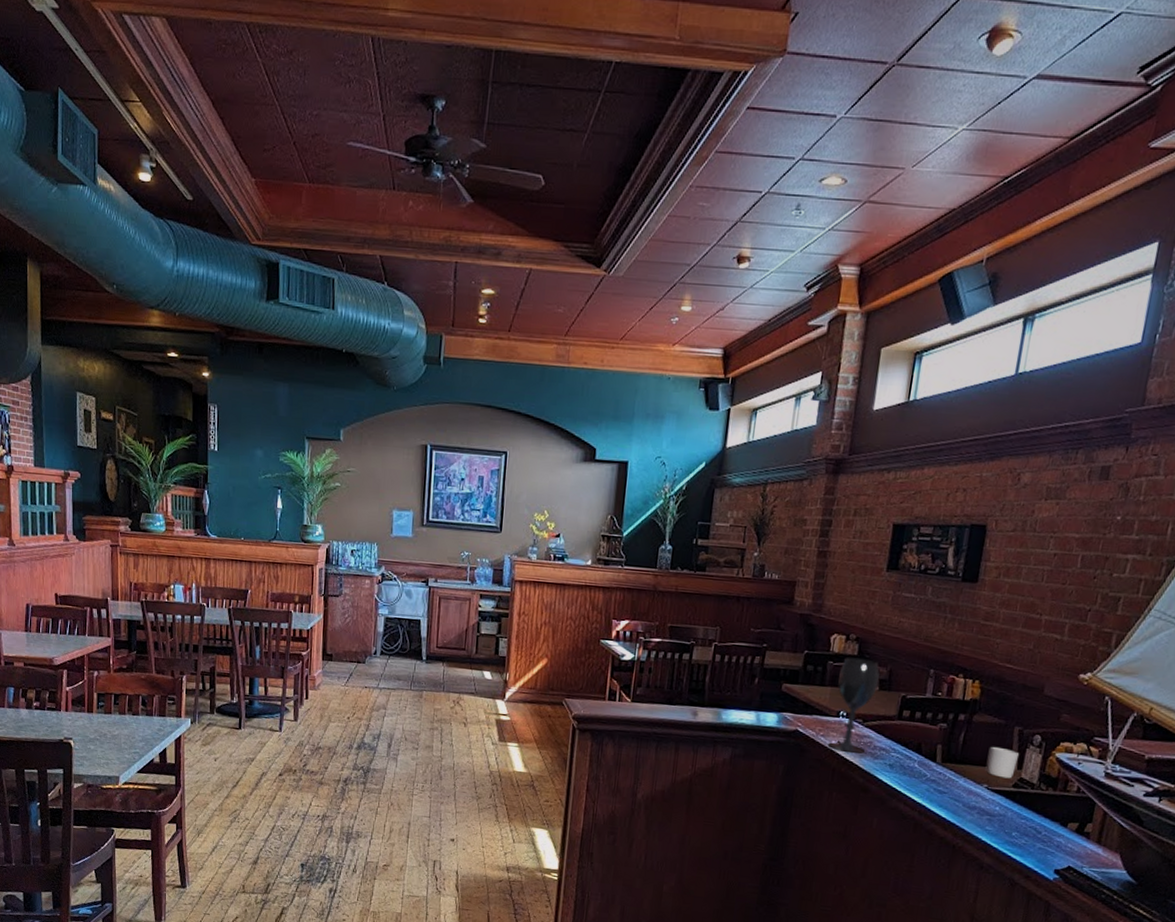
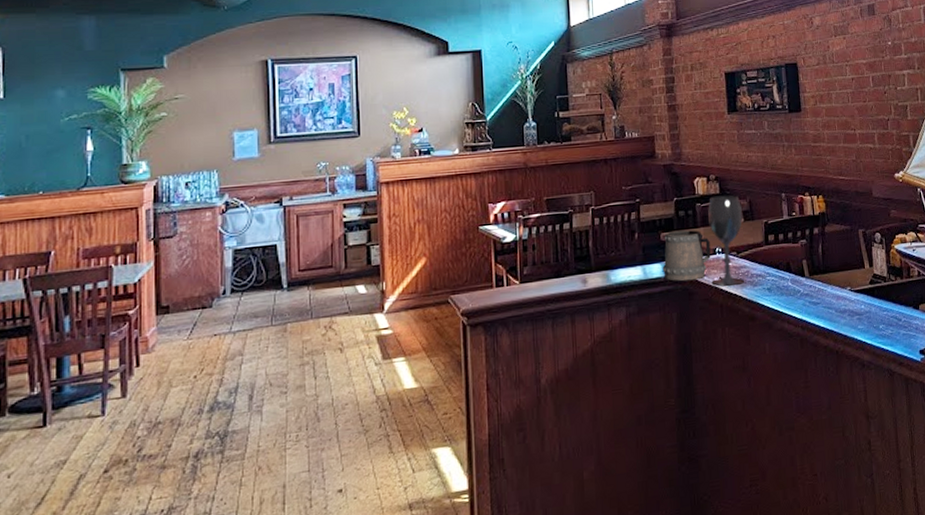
beer mug: none [777,683,836,739] -> present [662,229,711,282]
mug: present [985,746,1020,779] -> none [843,250,869,278]

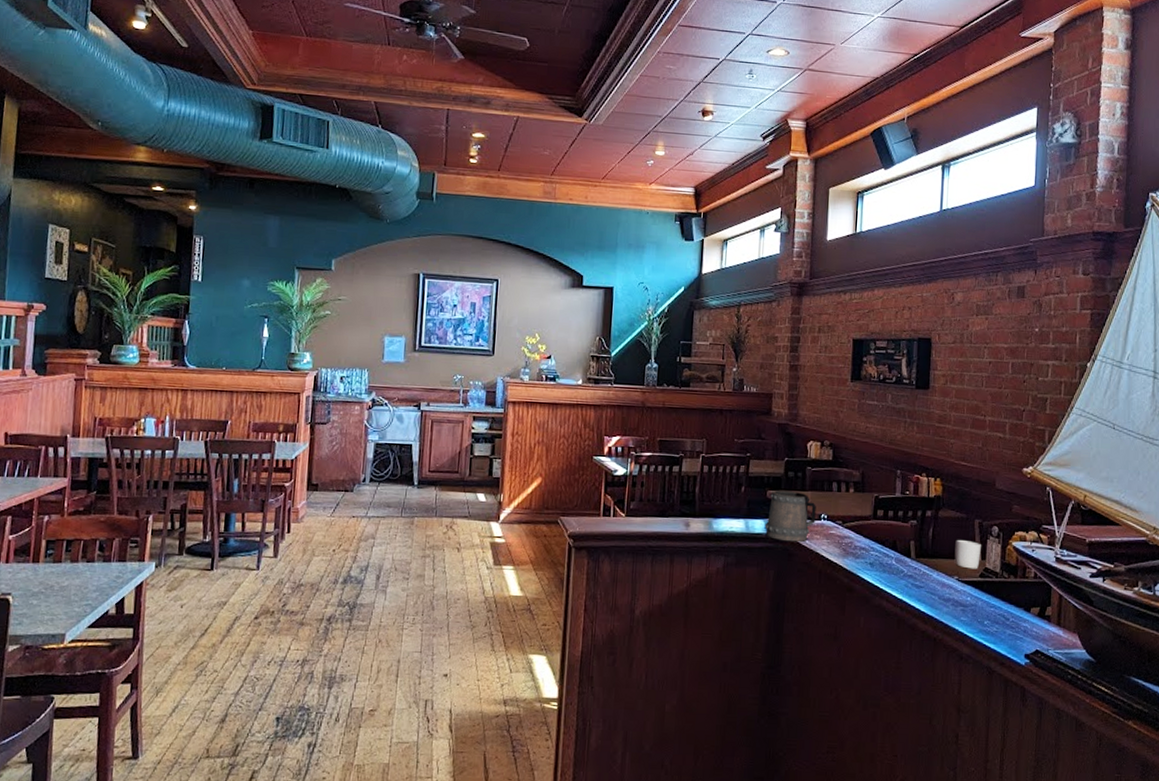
wine glass: present [707,195,744,287] -> none [812,462,854,555]
mug: none [843,250,869,278] -> present [954,539,982,569]

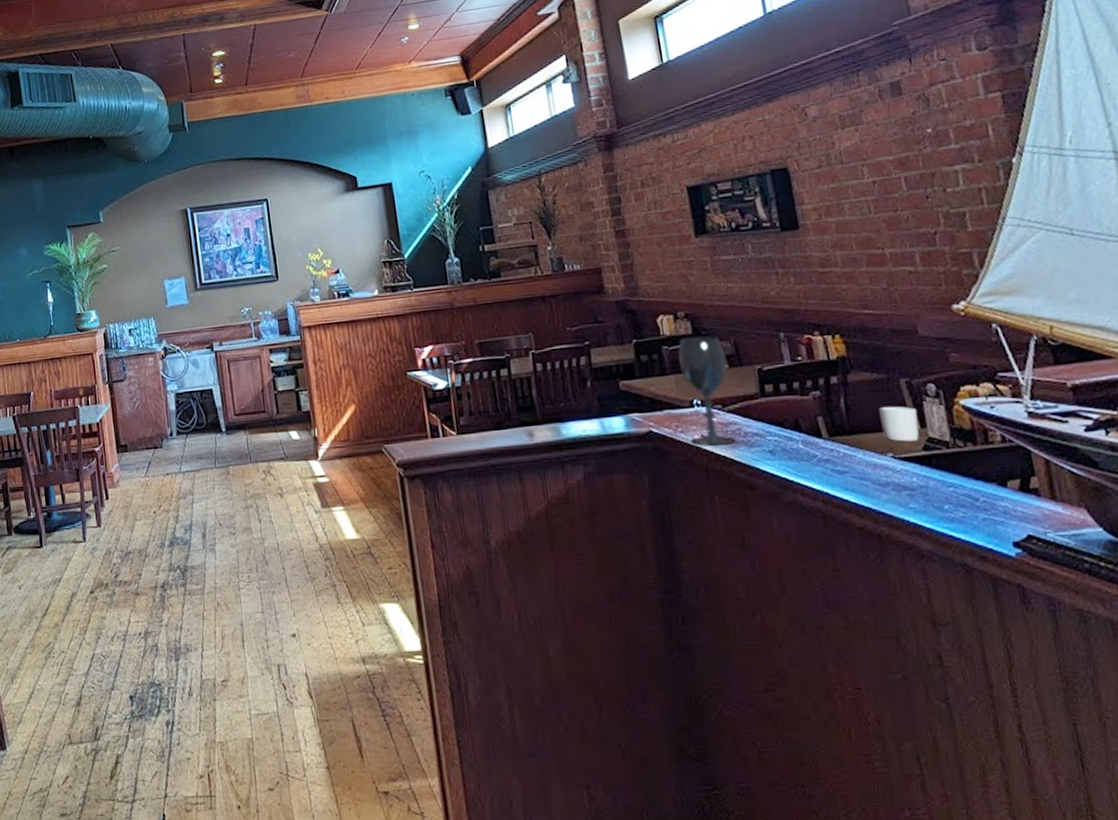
beer mug: present [765,490,816,543] -> none [623,377,687,439]
wine glass: none [812,462,854,555] -> present [678,335,736,447]

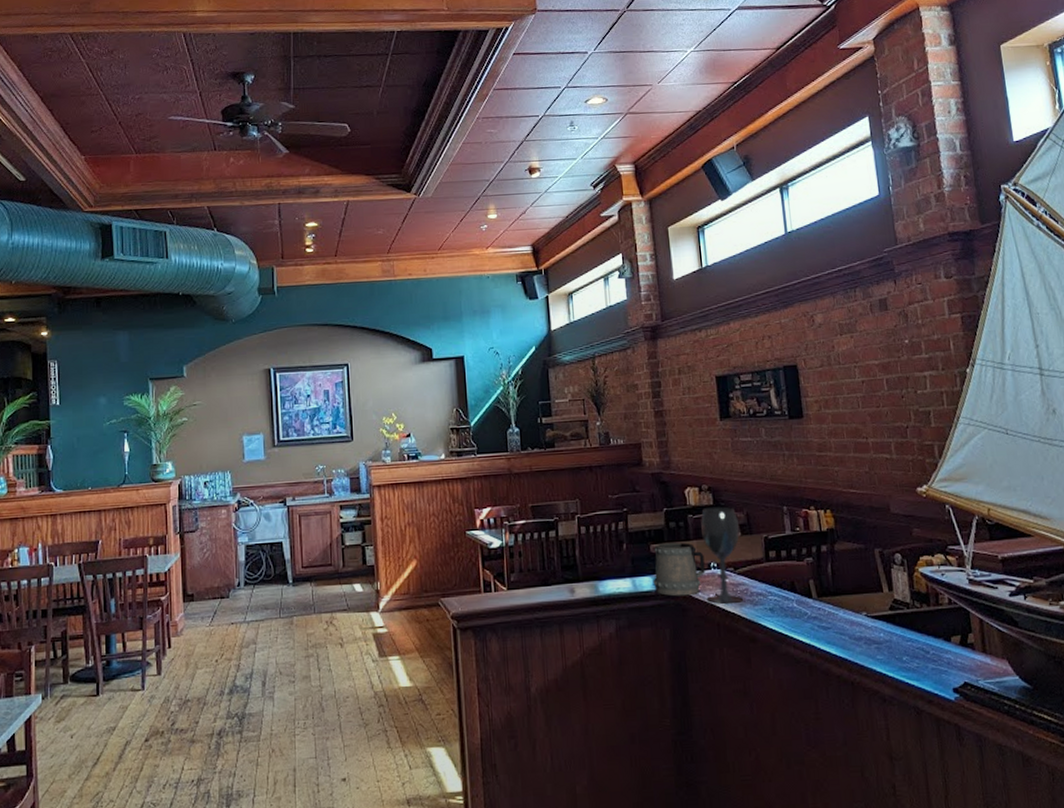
beer mug: none [623,377,687,439] -> present [653,542,705,597]
mug: present [878,406,920,442] -> none [857,572,888,603]

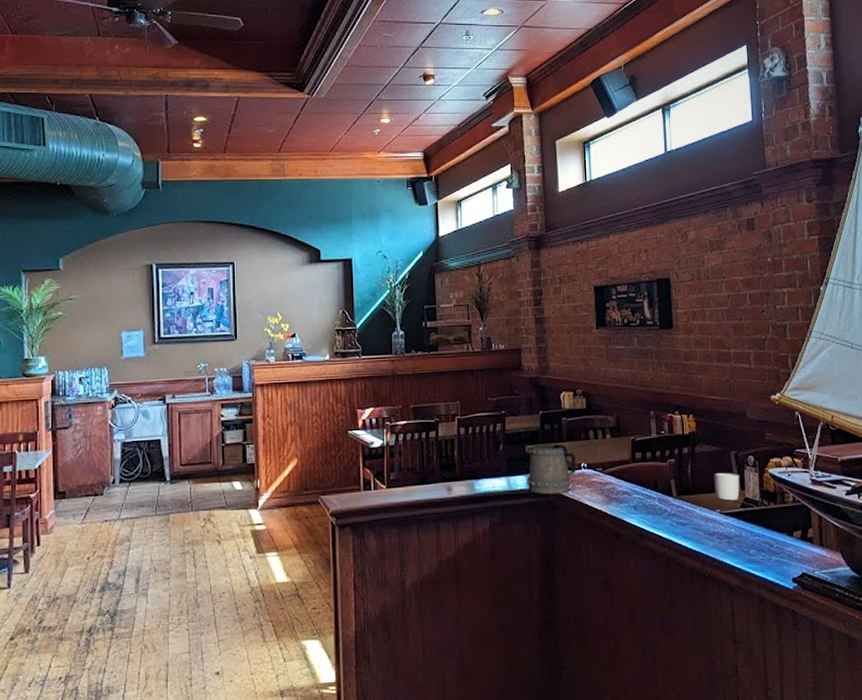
wine glass: present [700,506,743,605] -> none [573,410,610,502]
mug: none [857,572,888,603] -> present [714,472,740,501]

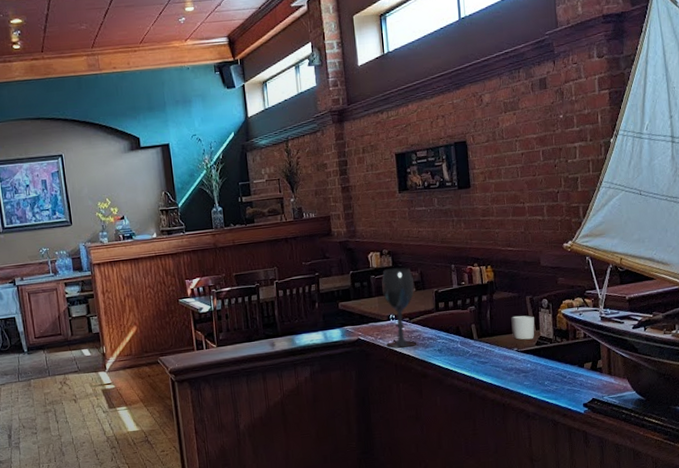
beer mug: present [526,443,576,495] -> none [341,299,385,345]
wine glass: none [573,410,610,502] -> present [381,267,416,349]

